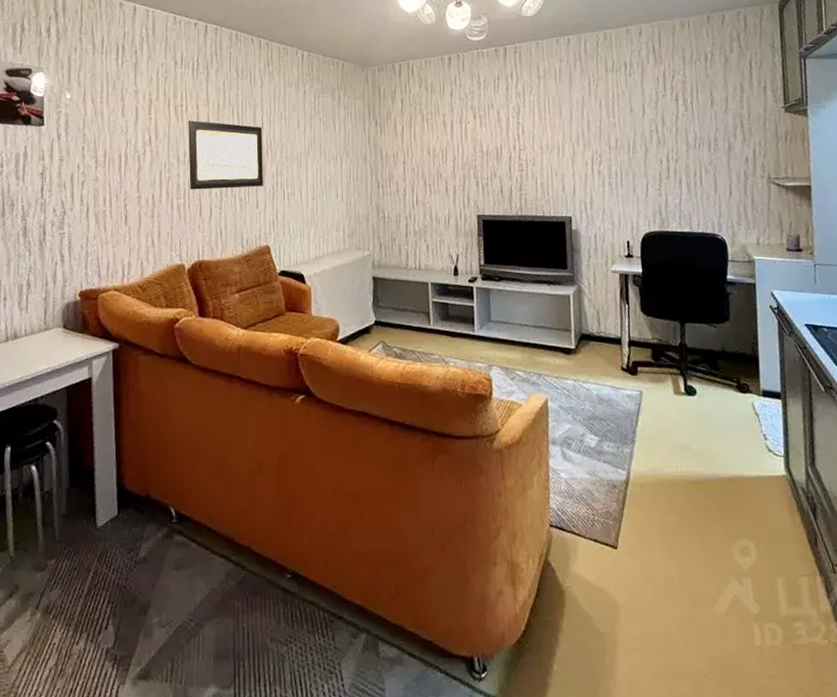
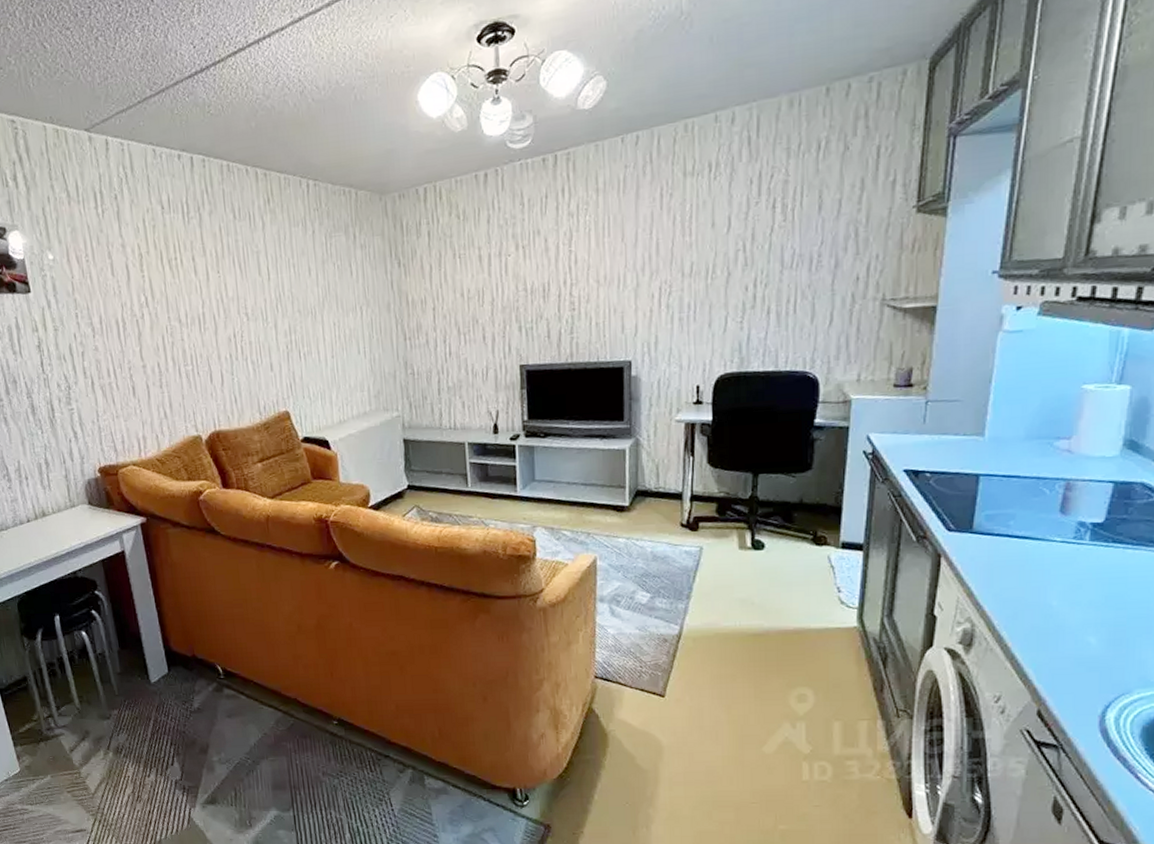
wall art: present [188,120,263,190] -> none [186,275,276,355]

